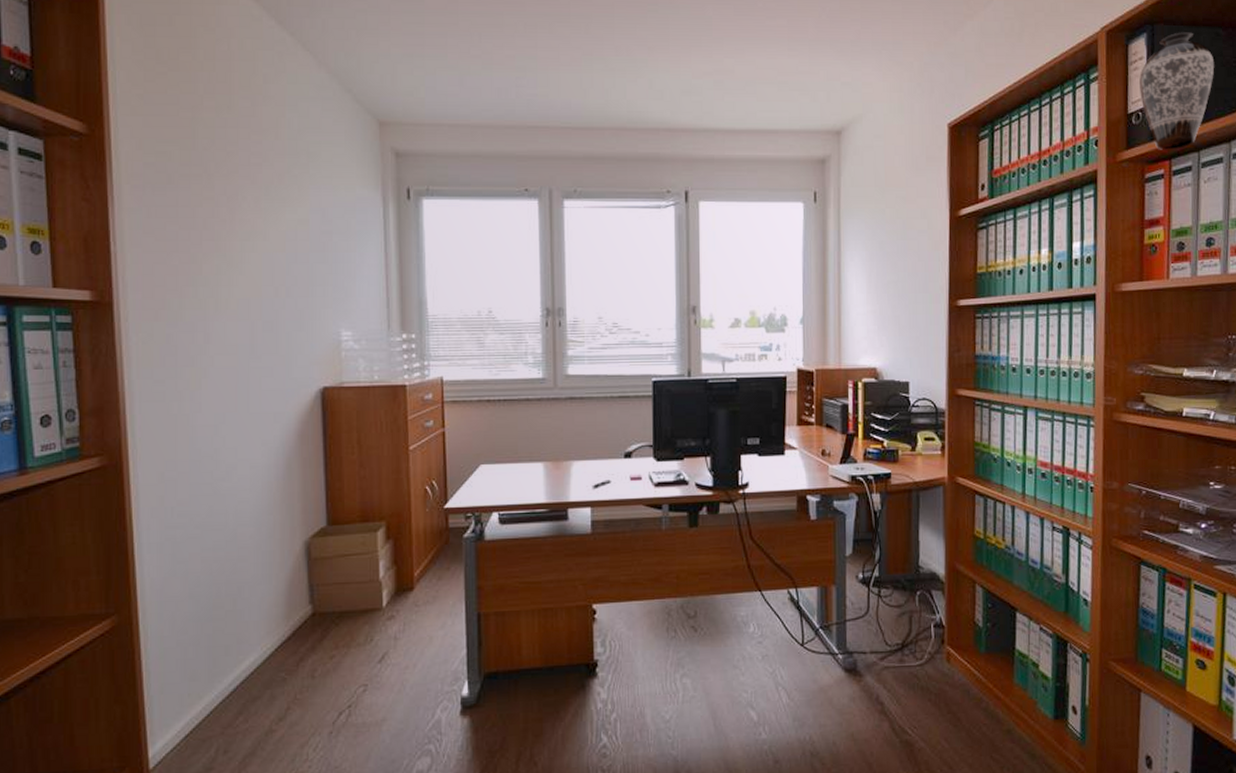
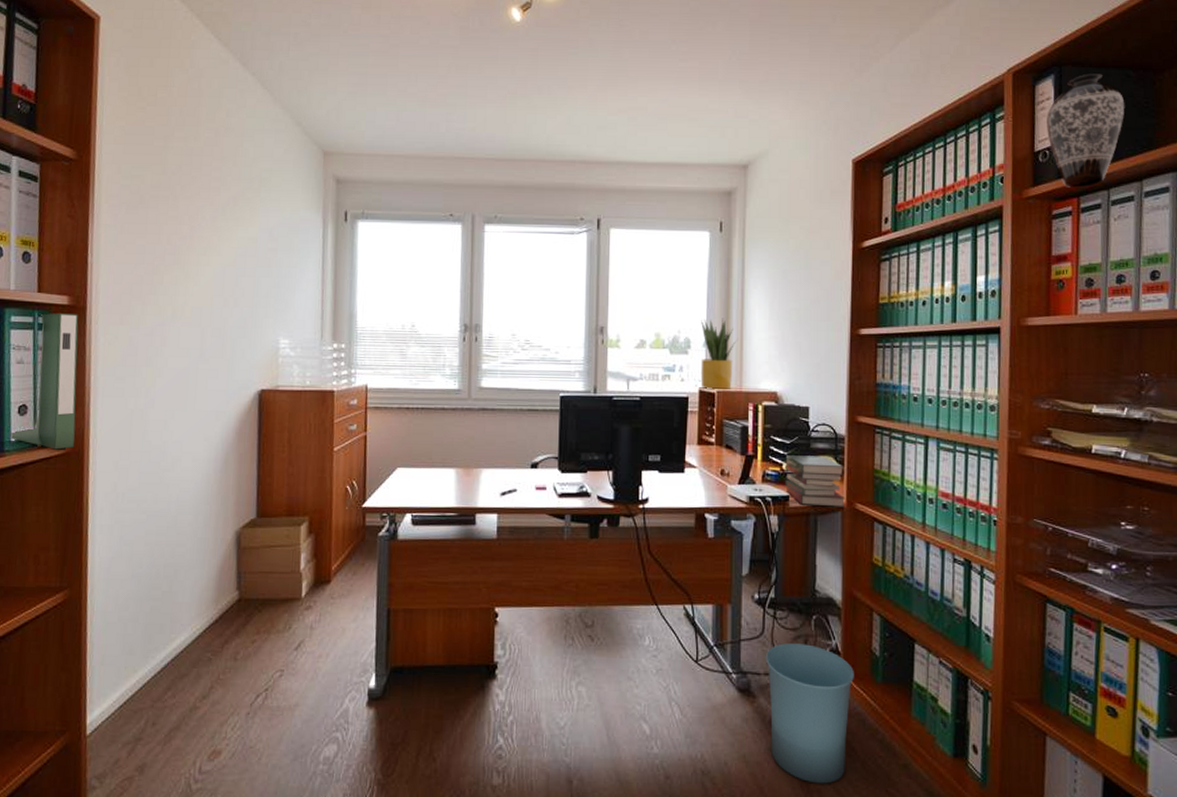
binder: none [34,311,111,464] -> present [11,313,79,450]
planter: none [797,293,835,367] -> present [700,318,737,389]
waste bin: none [870,619,958,756] -> present [765,642,854,784]
books: none [886,431,946,482] -> present [785,455,845,507]

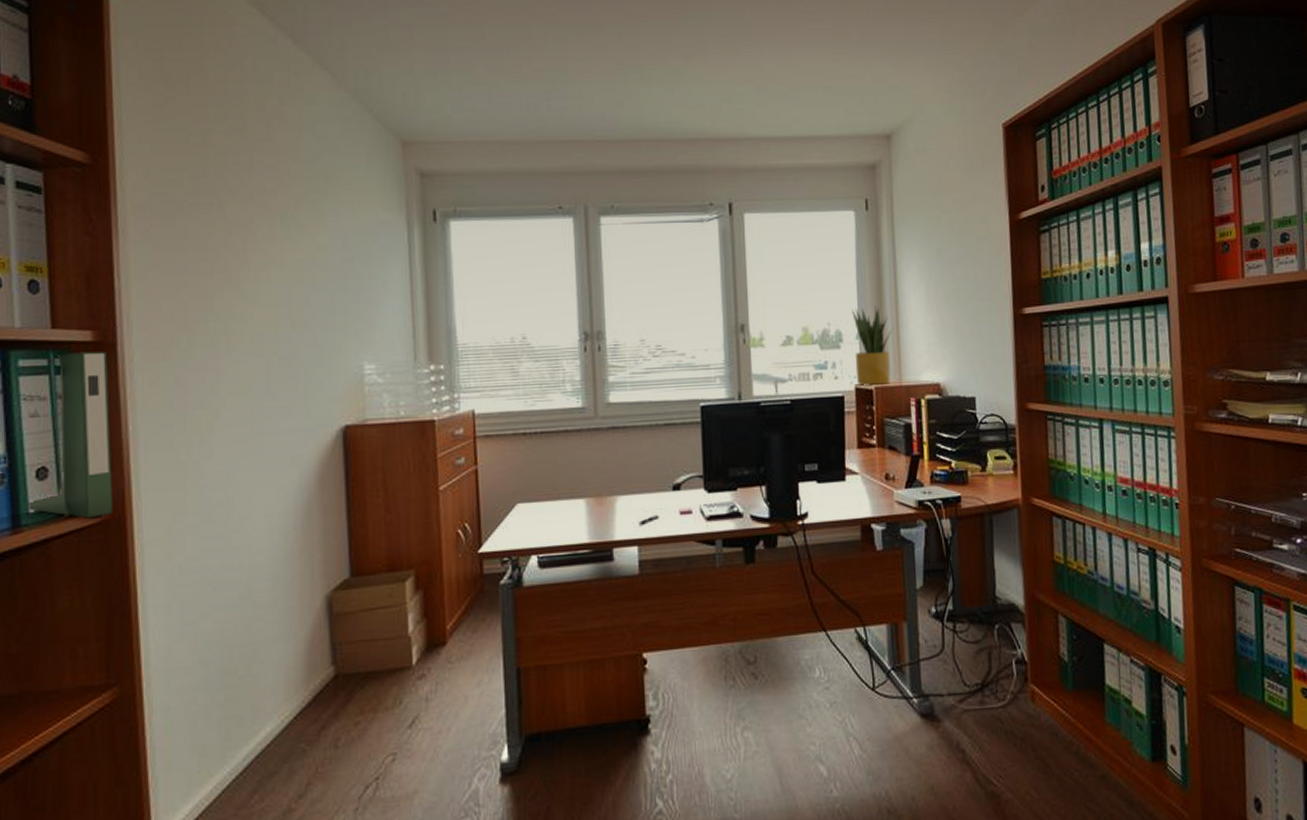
waste bin: present [765,642,854,784] -> none [947,656,1043,808]
books: present [785,455,845,507] -> none [954,449,1021,505]
decorative vase: present [1047,73,1125,188] -> none [1199,22,1277,144]

